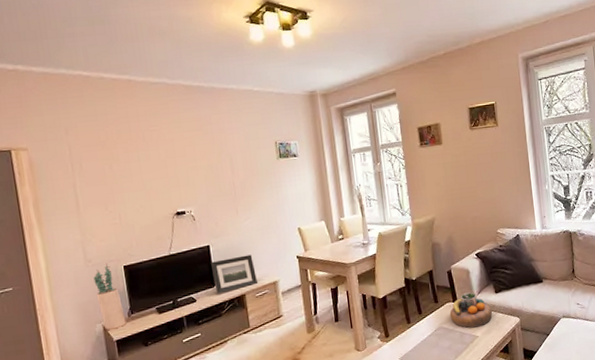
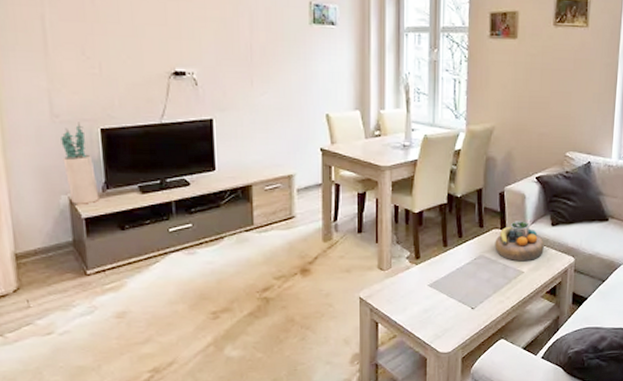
picture frame: present [210,254,258,294] -> none [211,138,268,179]

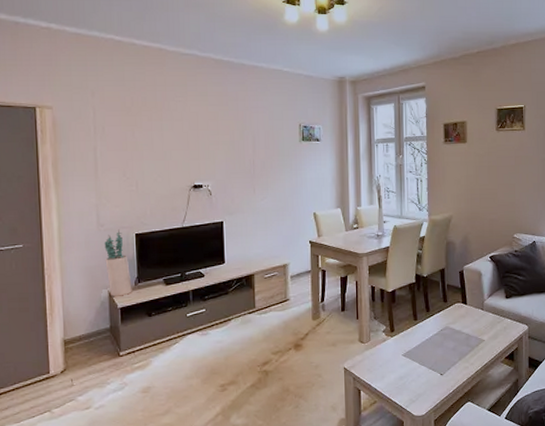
decorative bowl: present [494,221,544,262] -> none [458,295,501,331]

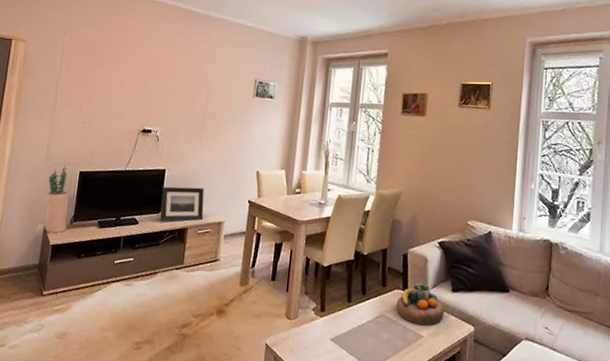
picture frame: none [222,235,267,271] -> present [160,186,205,222]
decorative bowl: none [458,295,501,331] -> present [396,283,444,326]

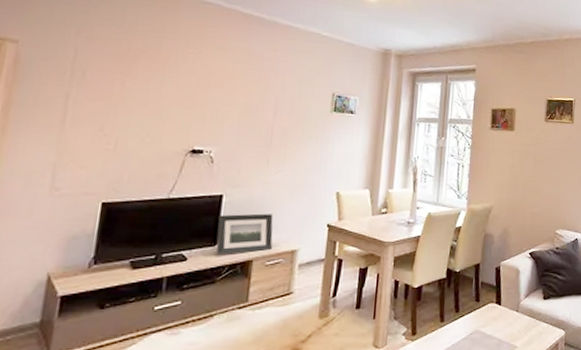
vase: present [45,165,69,234] -> none [50,195,86,282]
decorative bowl: present [396,283,444,326] -> none [490,295,537,336]

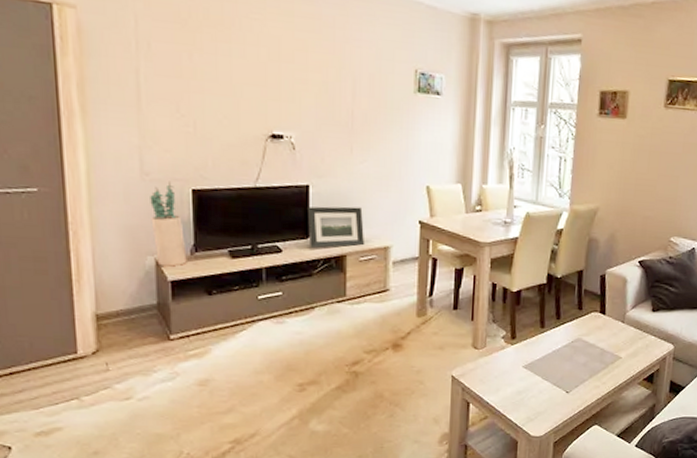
vase: none [50,195,86,282] -> present [150,181,187,268]

